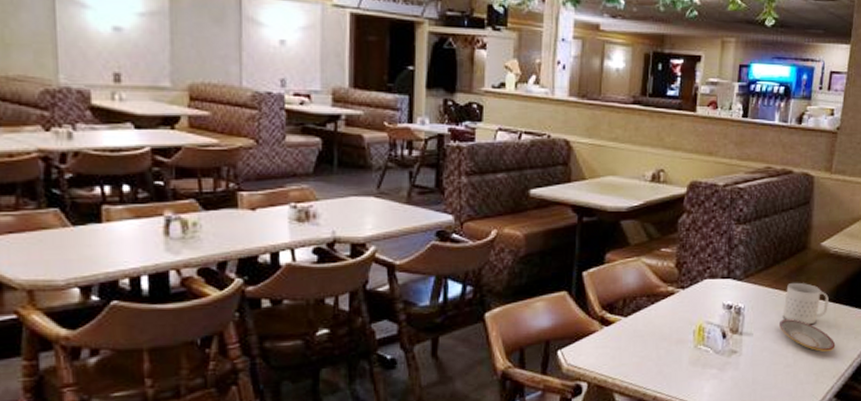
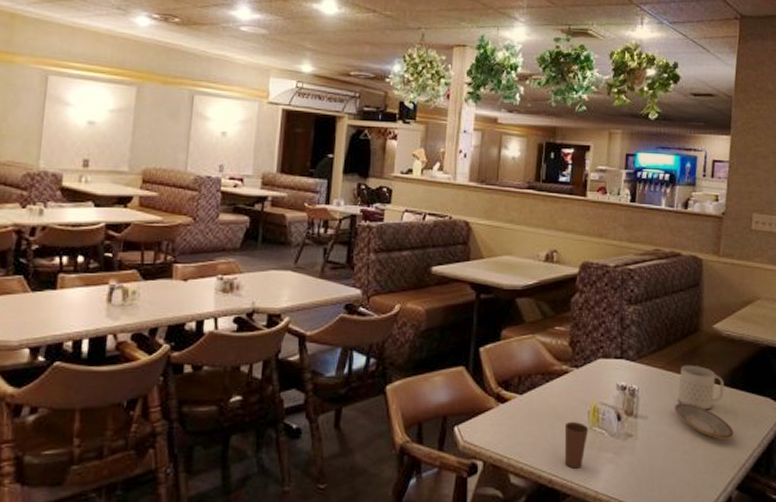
cup: none [669,341,694,385] -> present [564,422,589,469]

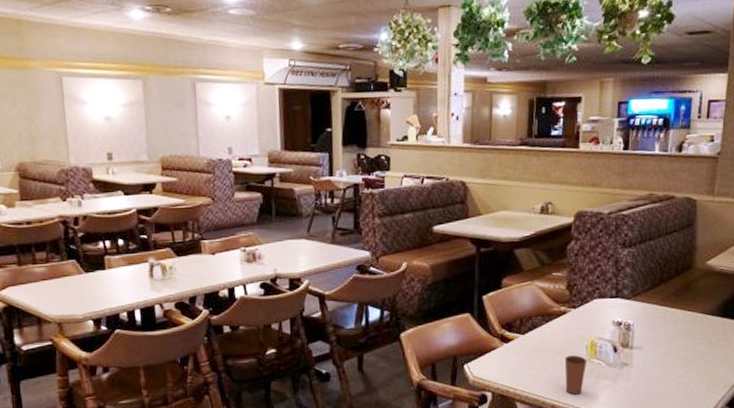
plate: present [674,402,734,440] -> none [667,333,725,364]
mug: present [679,365,724,410] -> none [672,299,717,339]

